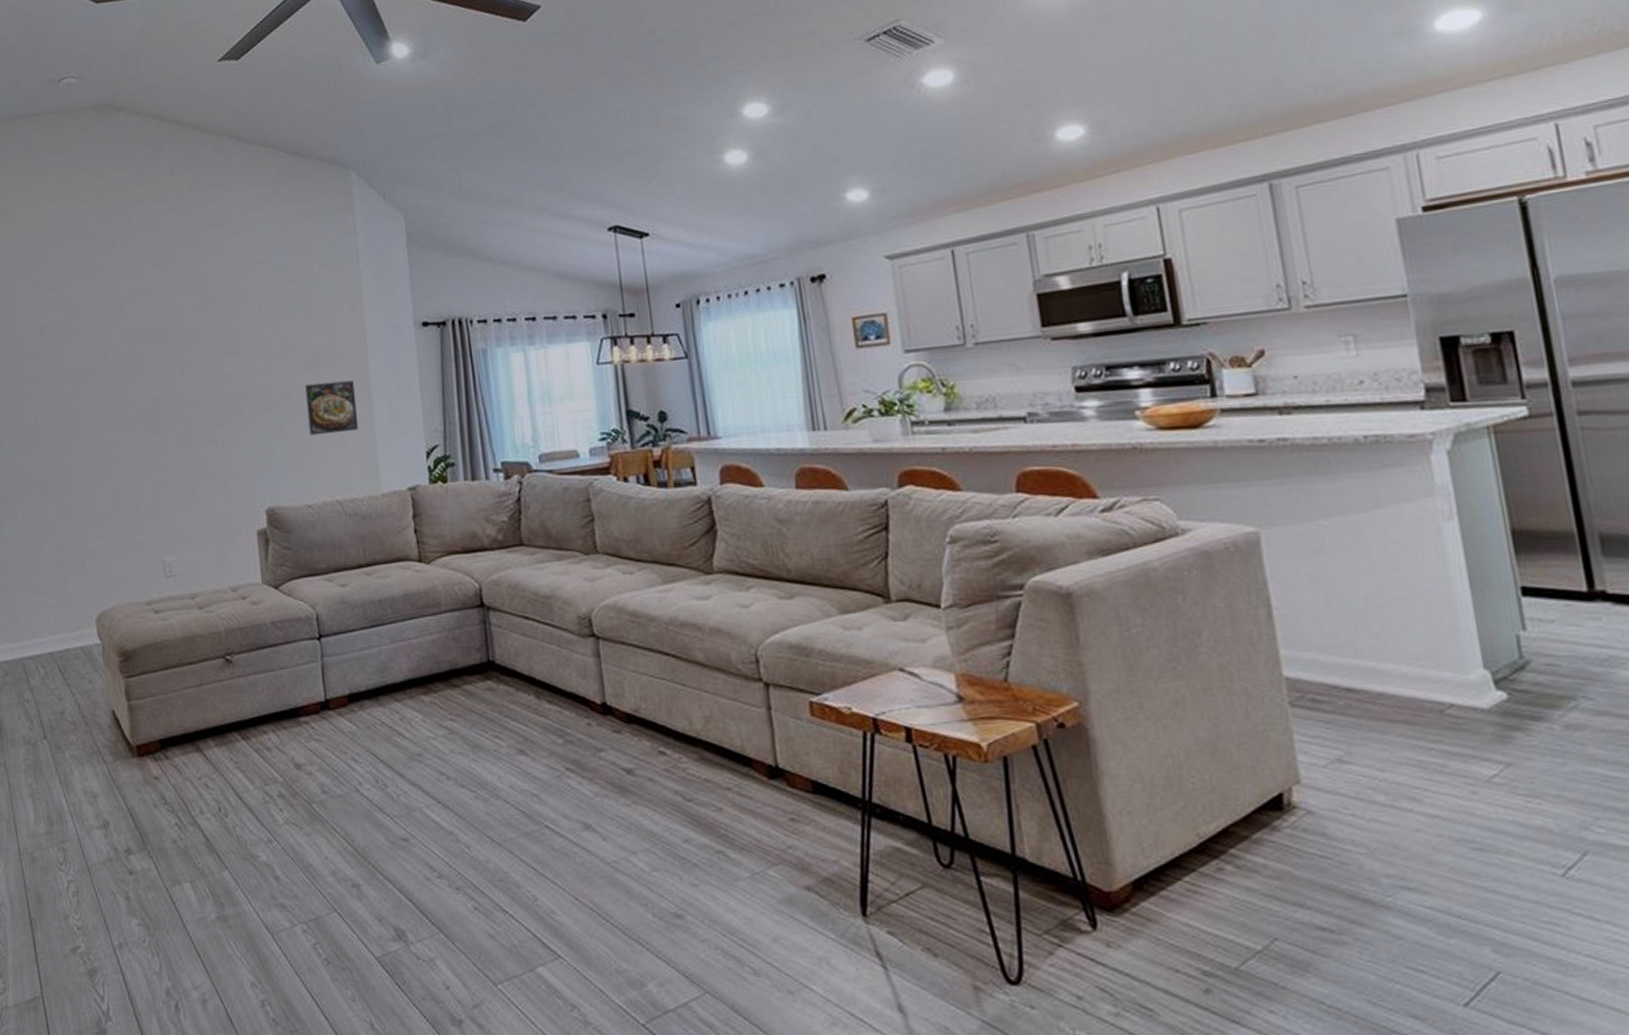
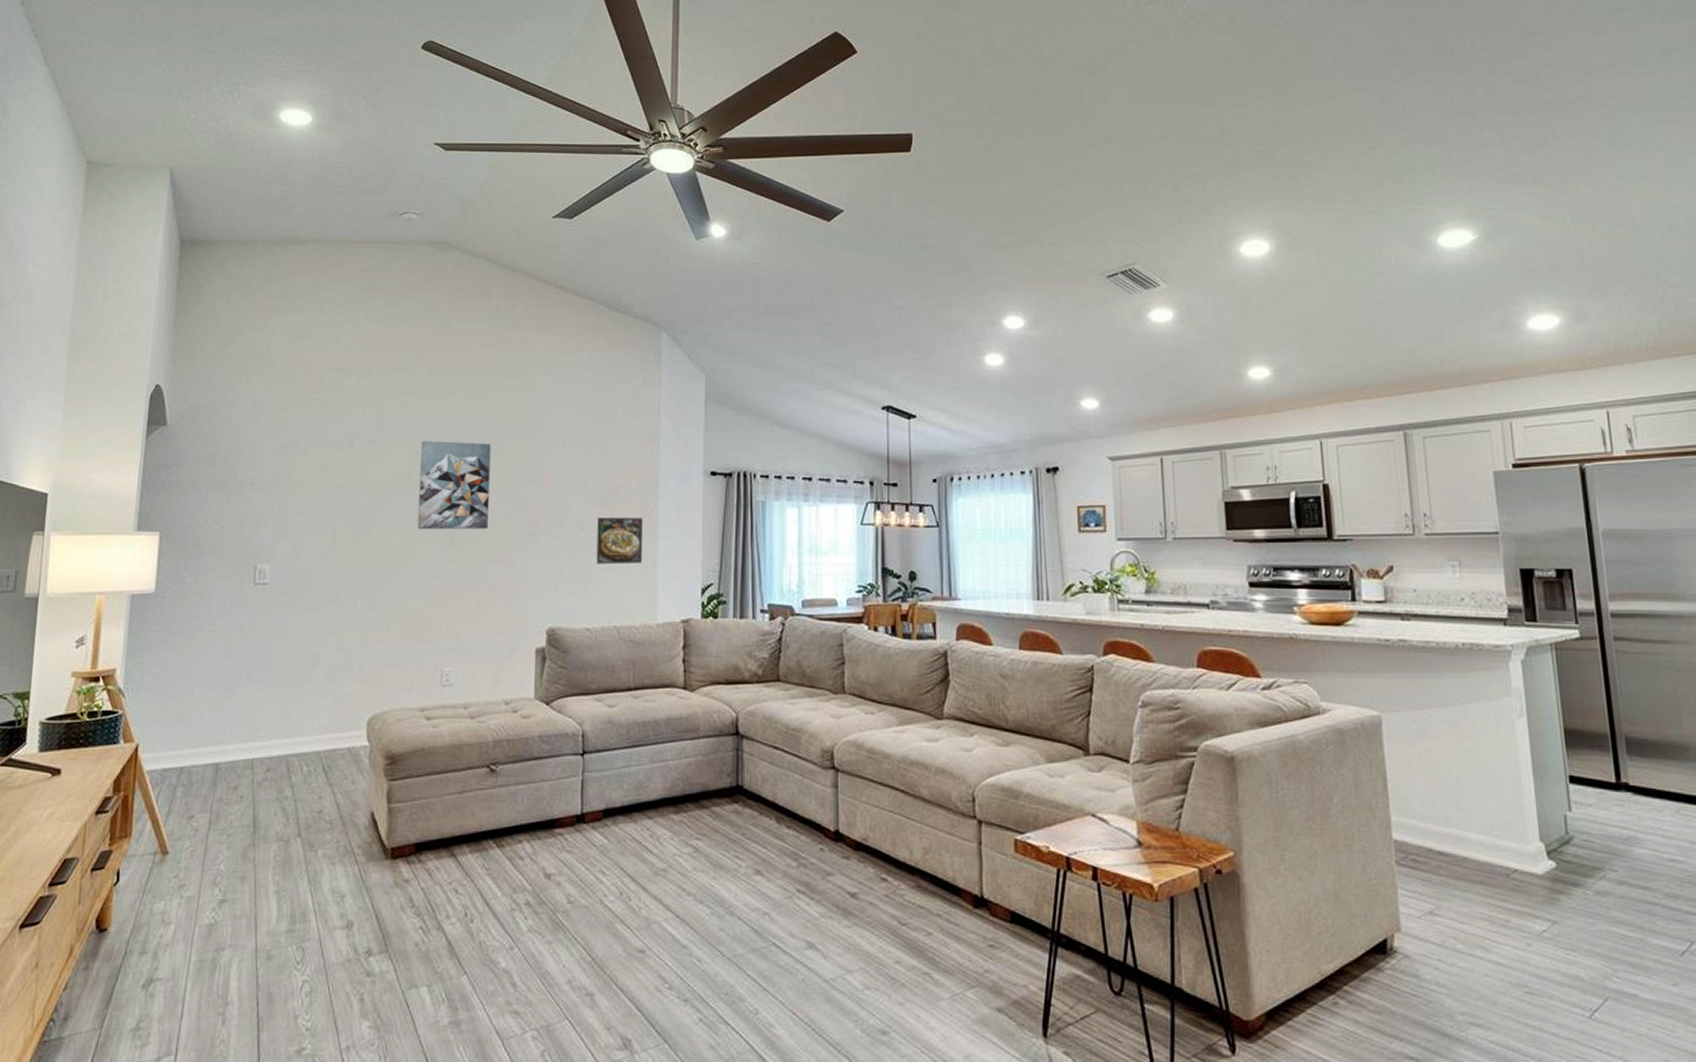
wall art: none [112,317,192,416] -> present [417,441,491,529]

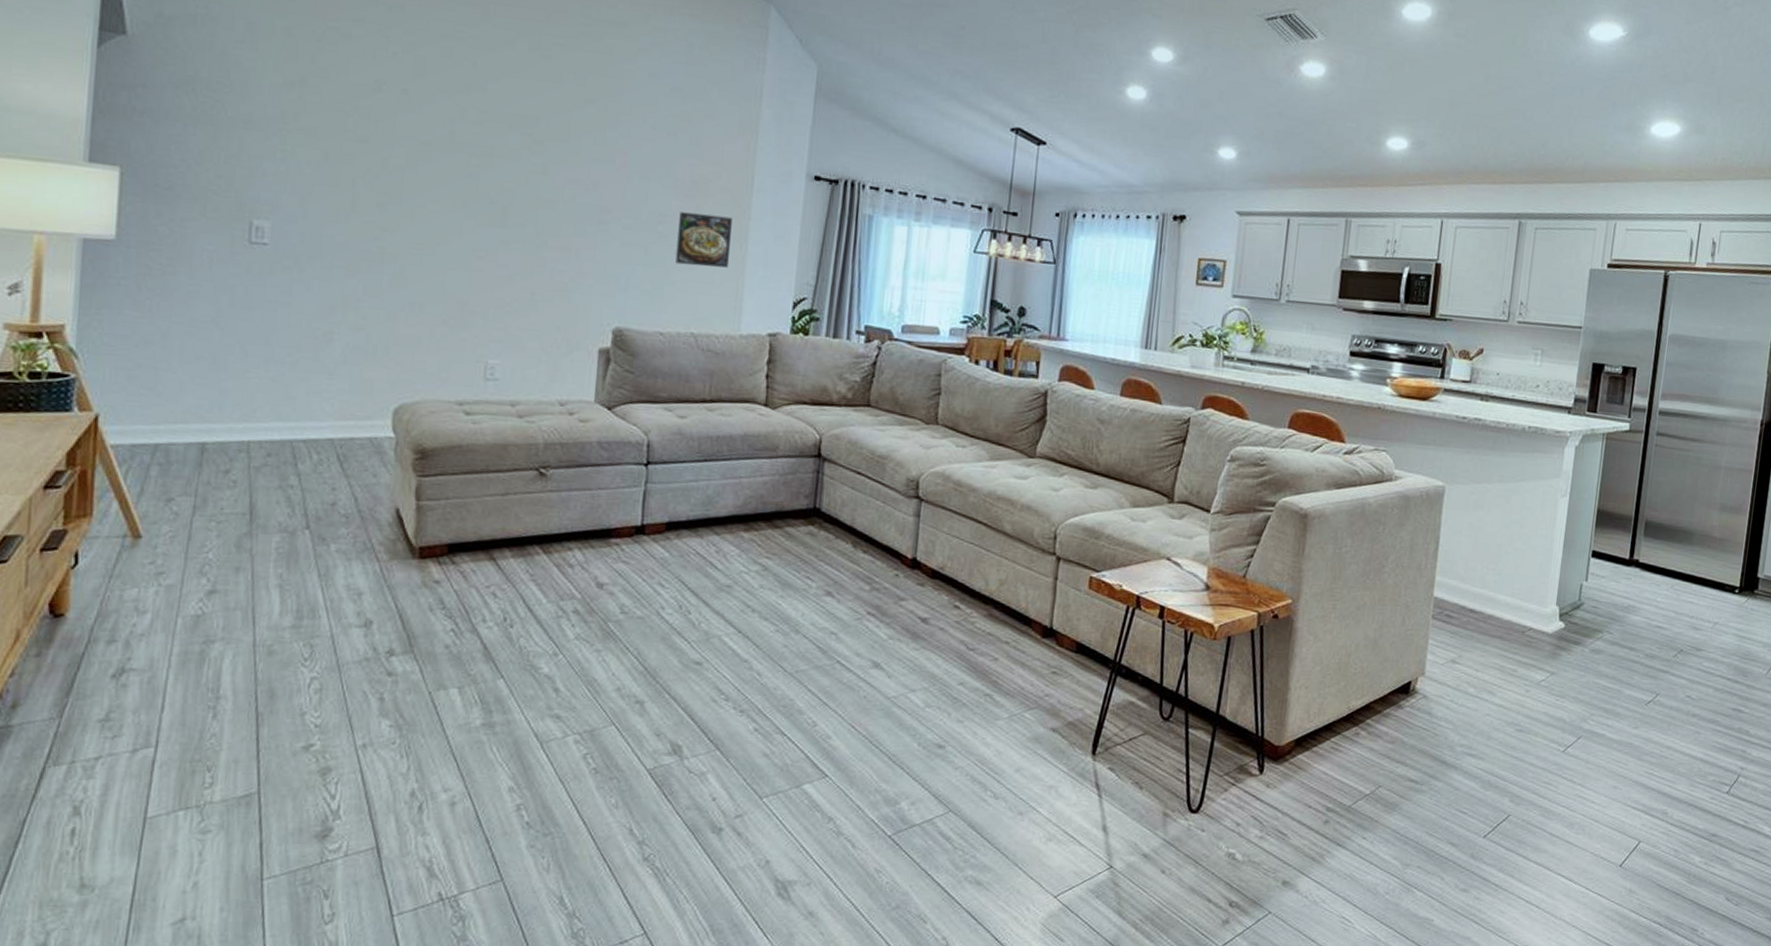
wall art: present [417,441,491,529] -> none [460,98,556,210]

